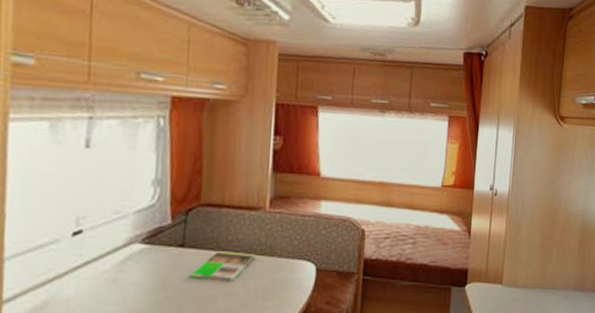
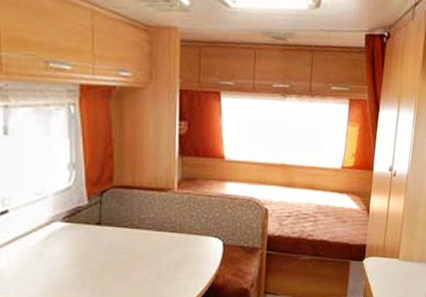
magazine: present [188,251,255,282] -> none [106,229,166,256]

